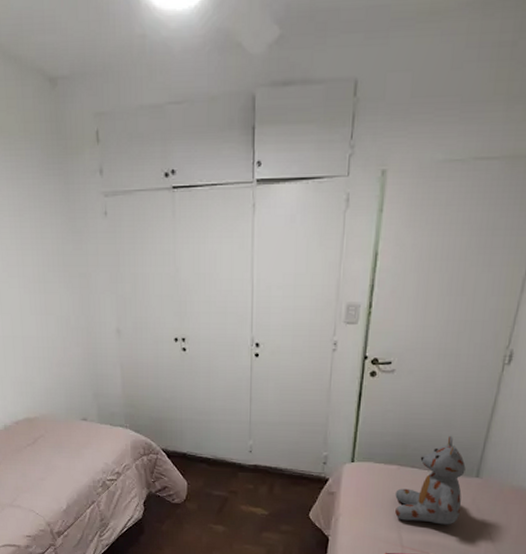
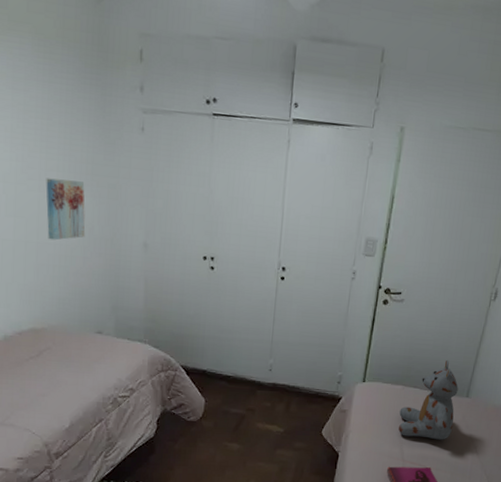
wall art: none [24,274,63,334] -> present [46,178,86,241]

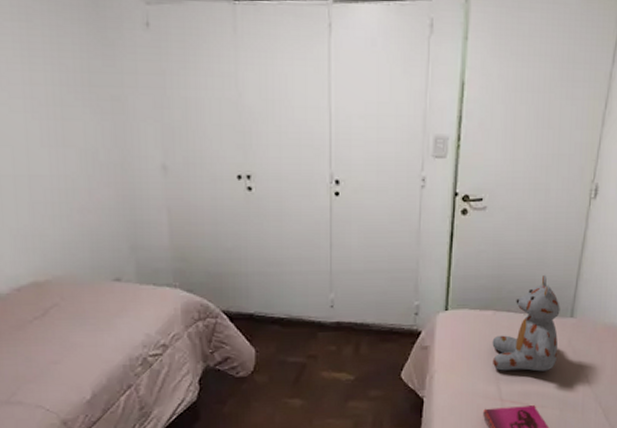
wall art: present [46,178,86,241] -> none [32,95,89,171]

